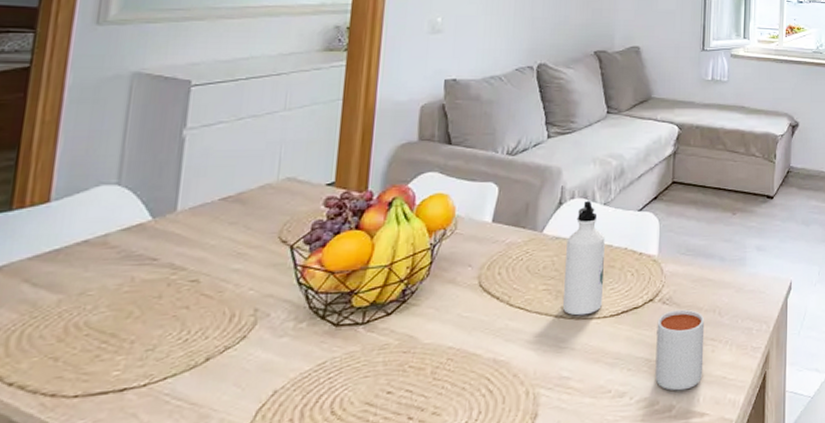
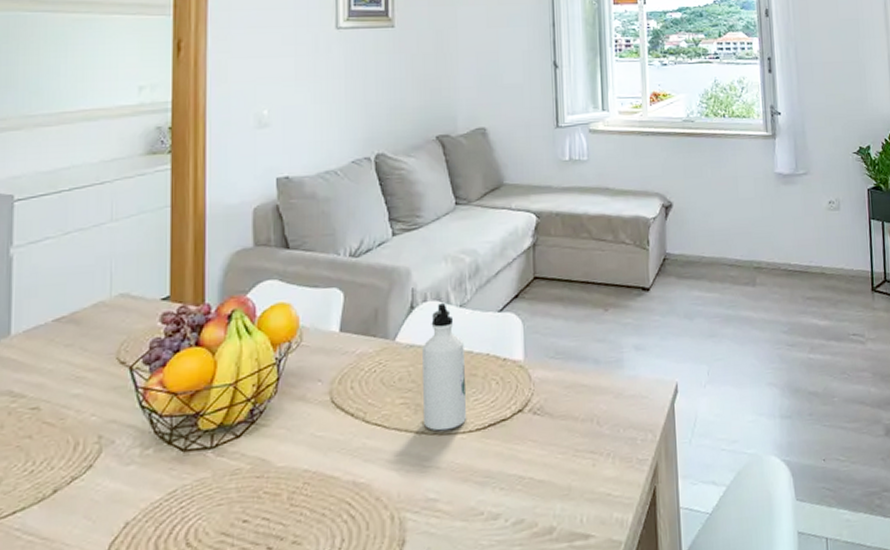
mug: present [655,309,705,391] -> none [529,419,585,511]

